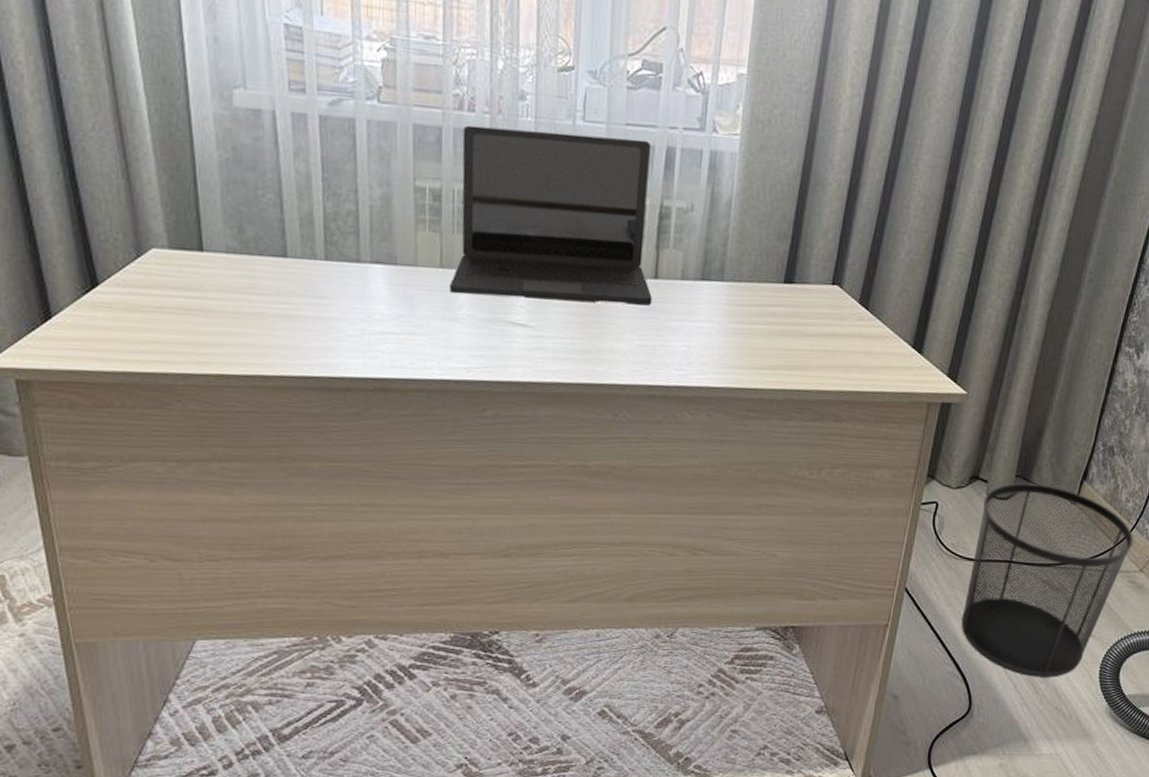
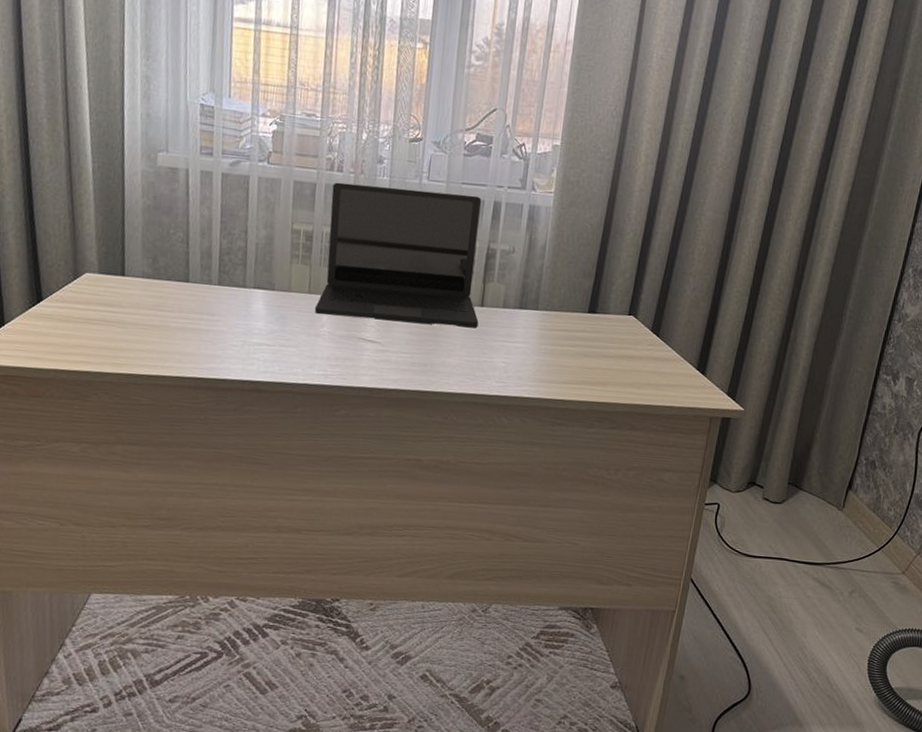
waste bin: present [961,483,1134,677] -> none [741,489,896,667]

